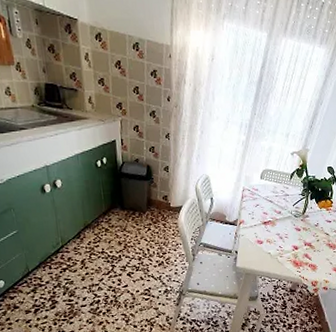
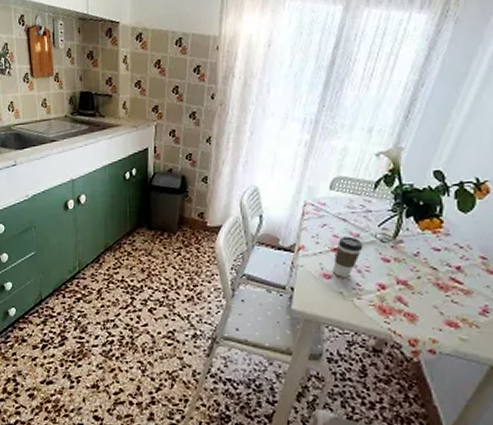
coffee cup: none [263,213,284,242] -> present [332,236,363,277]

